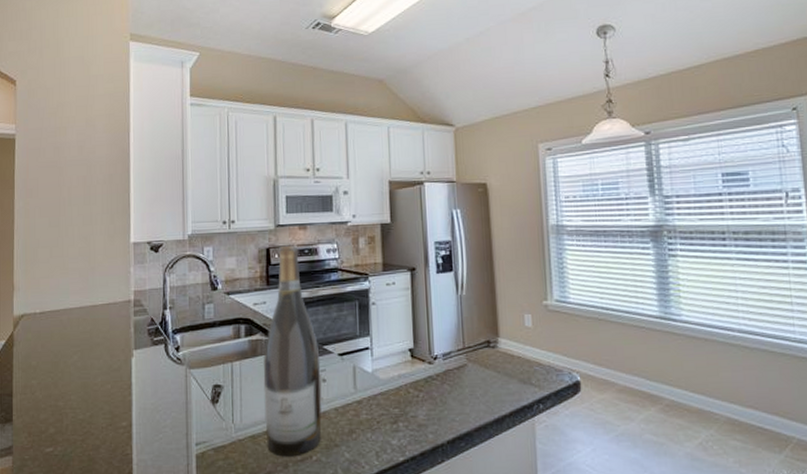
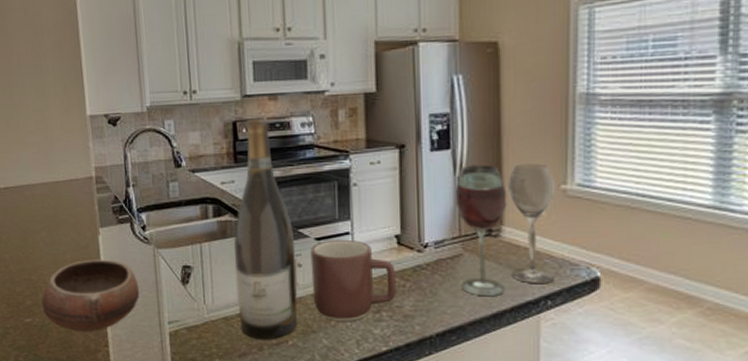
bowl: none [66,381,169,459] -> present [41,259,140,332]
mug: none [334,354,411,434] -> present [310,239,396,322]
wineglass: none [458,284,503,403] -> present [454,164,507,297]
wineglass: none [500,283,543,390] -> present [507,163,556,285]

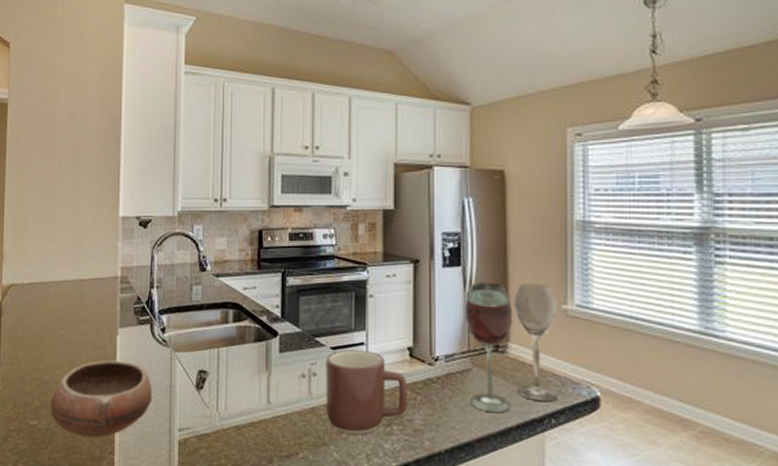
wine bottle: present [233,118,298,340] -> none [250,228,311,451]

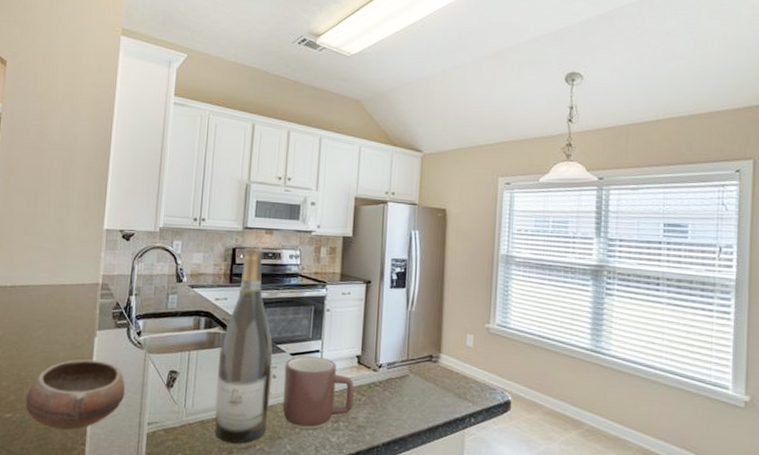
wine bottle: none [250,228,311,451] -> present [215,247,273,444]
wineglass: present [464,282,513,413] -> none [406,302,446,413]
wineglass: present [513,283,558,402] -> none [446,304,482,404]

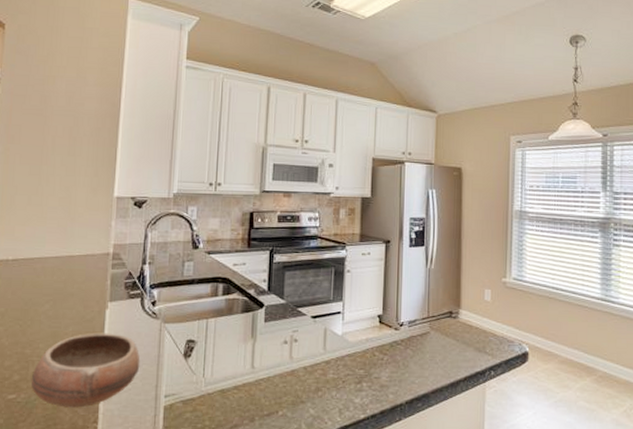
wine bottle: present [215,247,273,444] -> none [235,210,294,411]
mug: present [282,356,354,430] -> none [304,317,376,392]

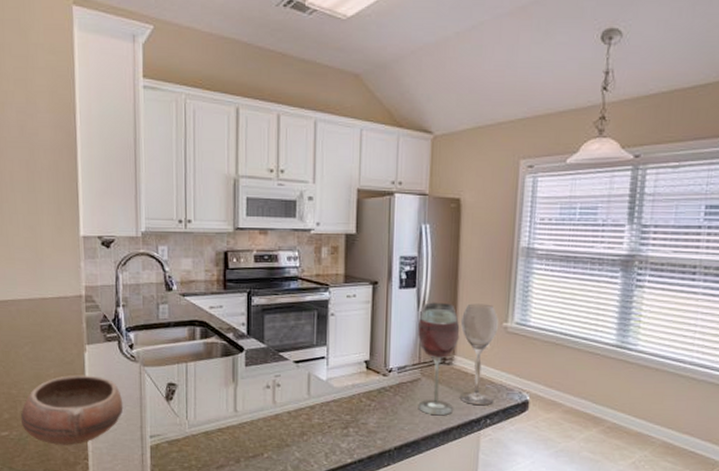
wineglass: none [425,259,464,369] -> present [417,302,460,416]
wineglass: none [464,260,499,358] -> present [460,303,499,406]

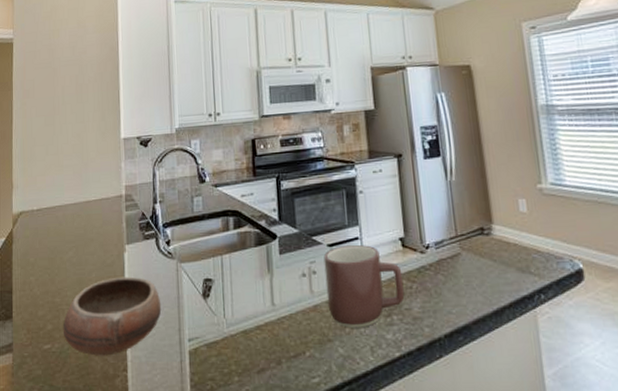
mug: none [289,362,363,436] -> present [323,244,405,328]
wineglass: present [417,302,460,416] -> none [448,169,501,294]
wineglass: present [460,303,499,406] -> none [492,166,543,279]

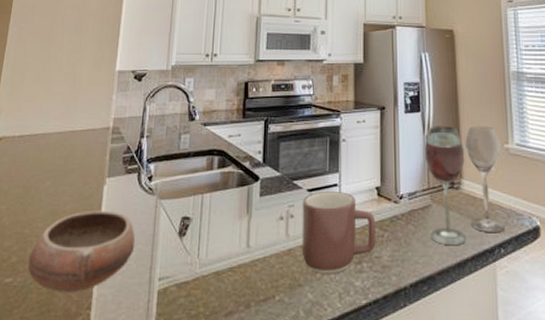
wineglass: none [448,169,501,294] -> present [424,126,466,246]
wineglass: none [492,166,543,279] -> present [464,126,504,233]

